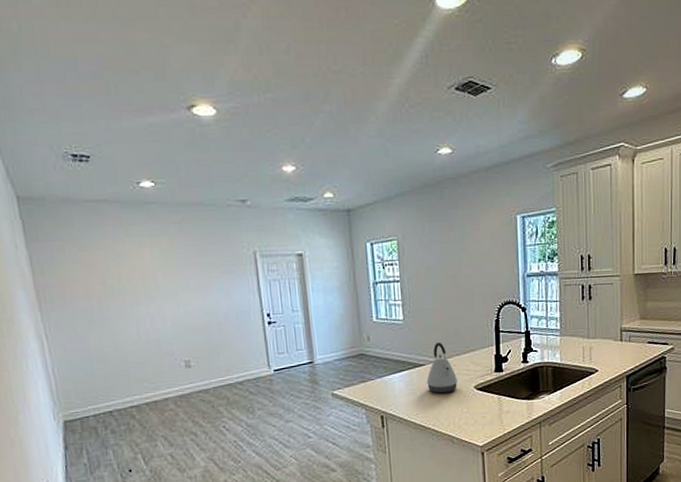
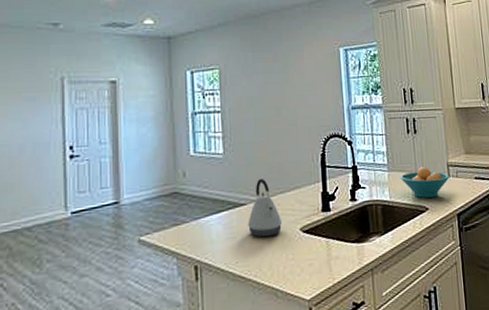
fruit bowl: none [572,332,622,361] -> present [400,167,450,198]

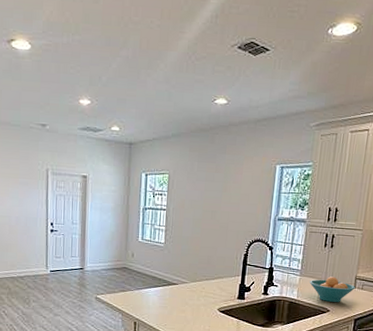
kettle: present [248,179,283,238] -> none [177,267,205,311]

